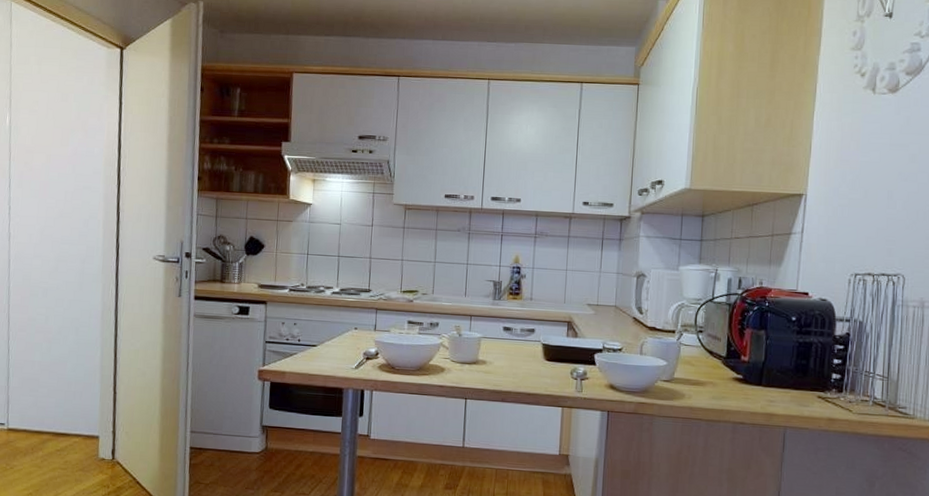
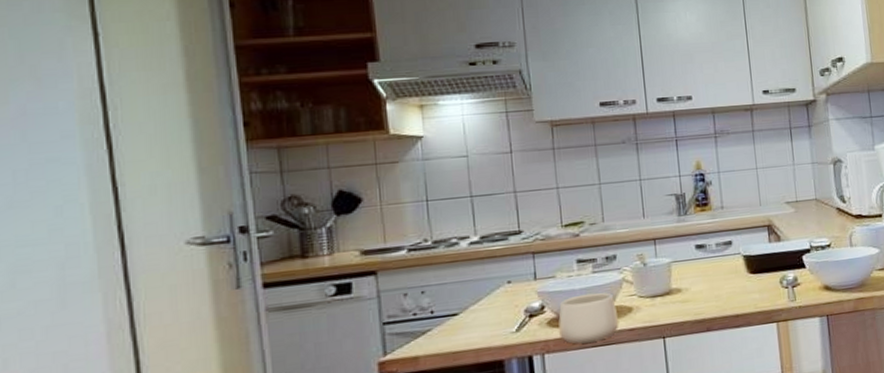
mug: none [385,349,433,390] -> present [558,292,619,344]

